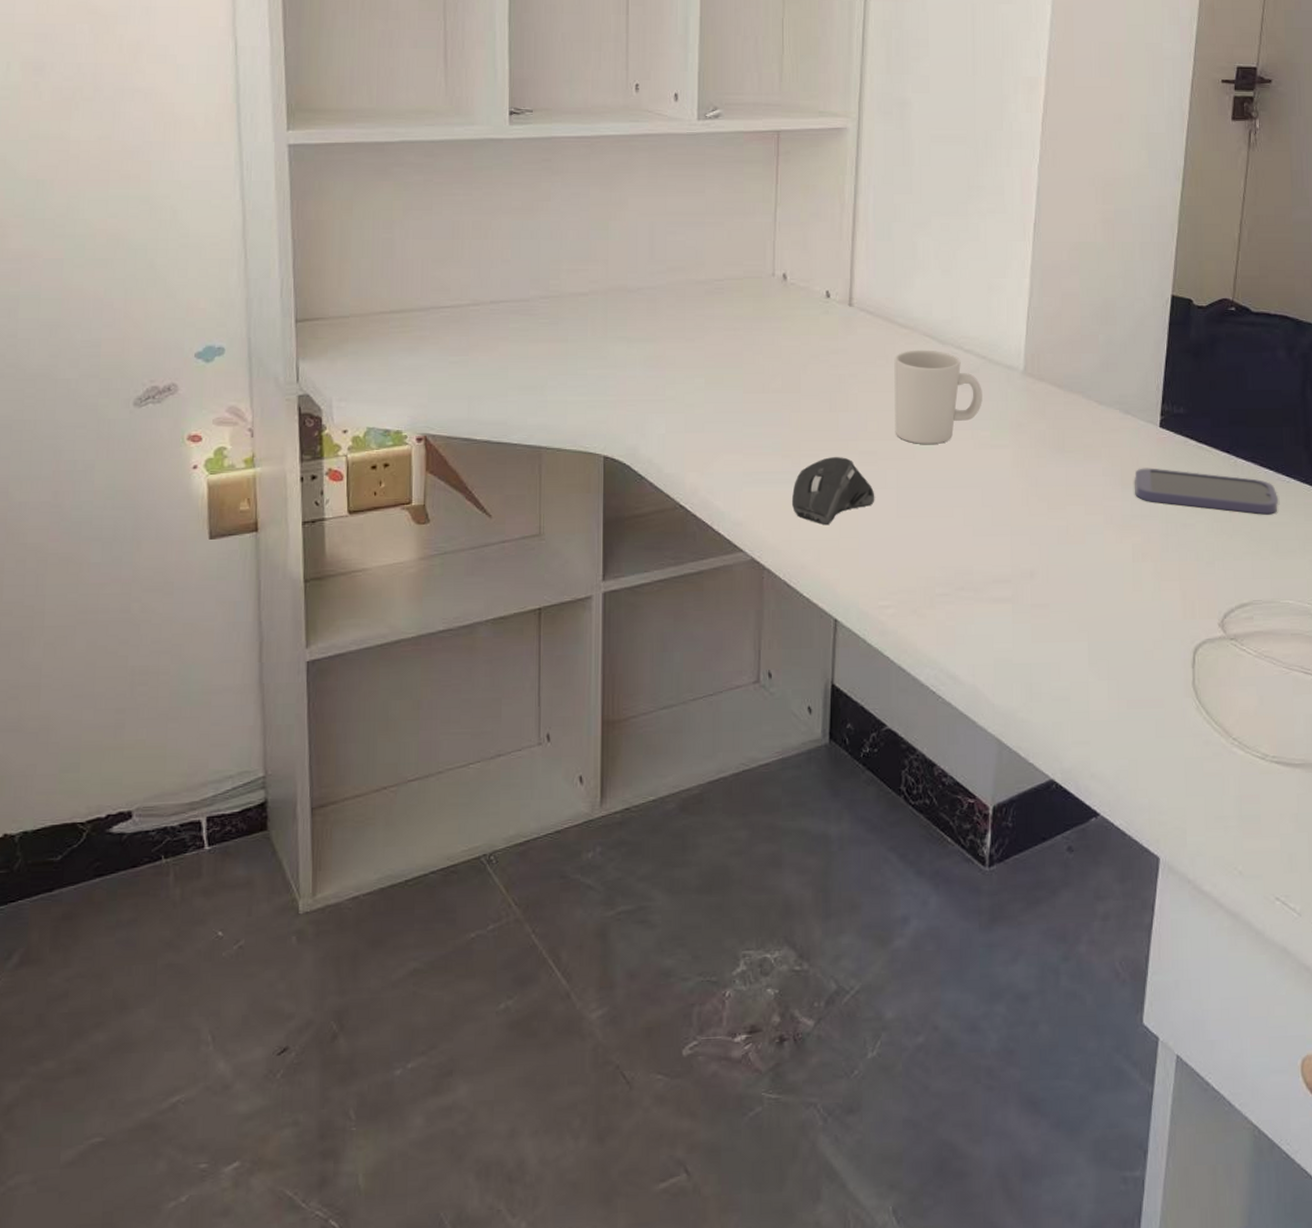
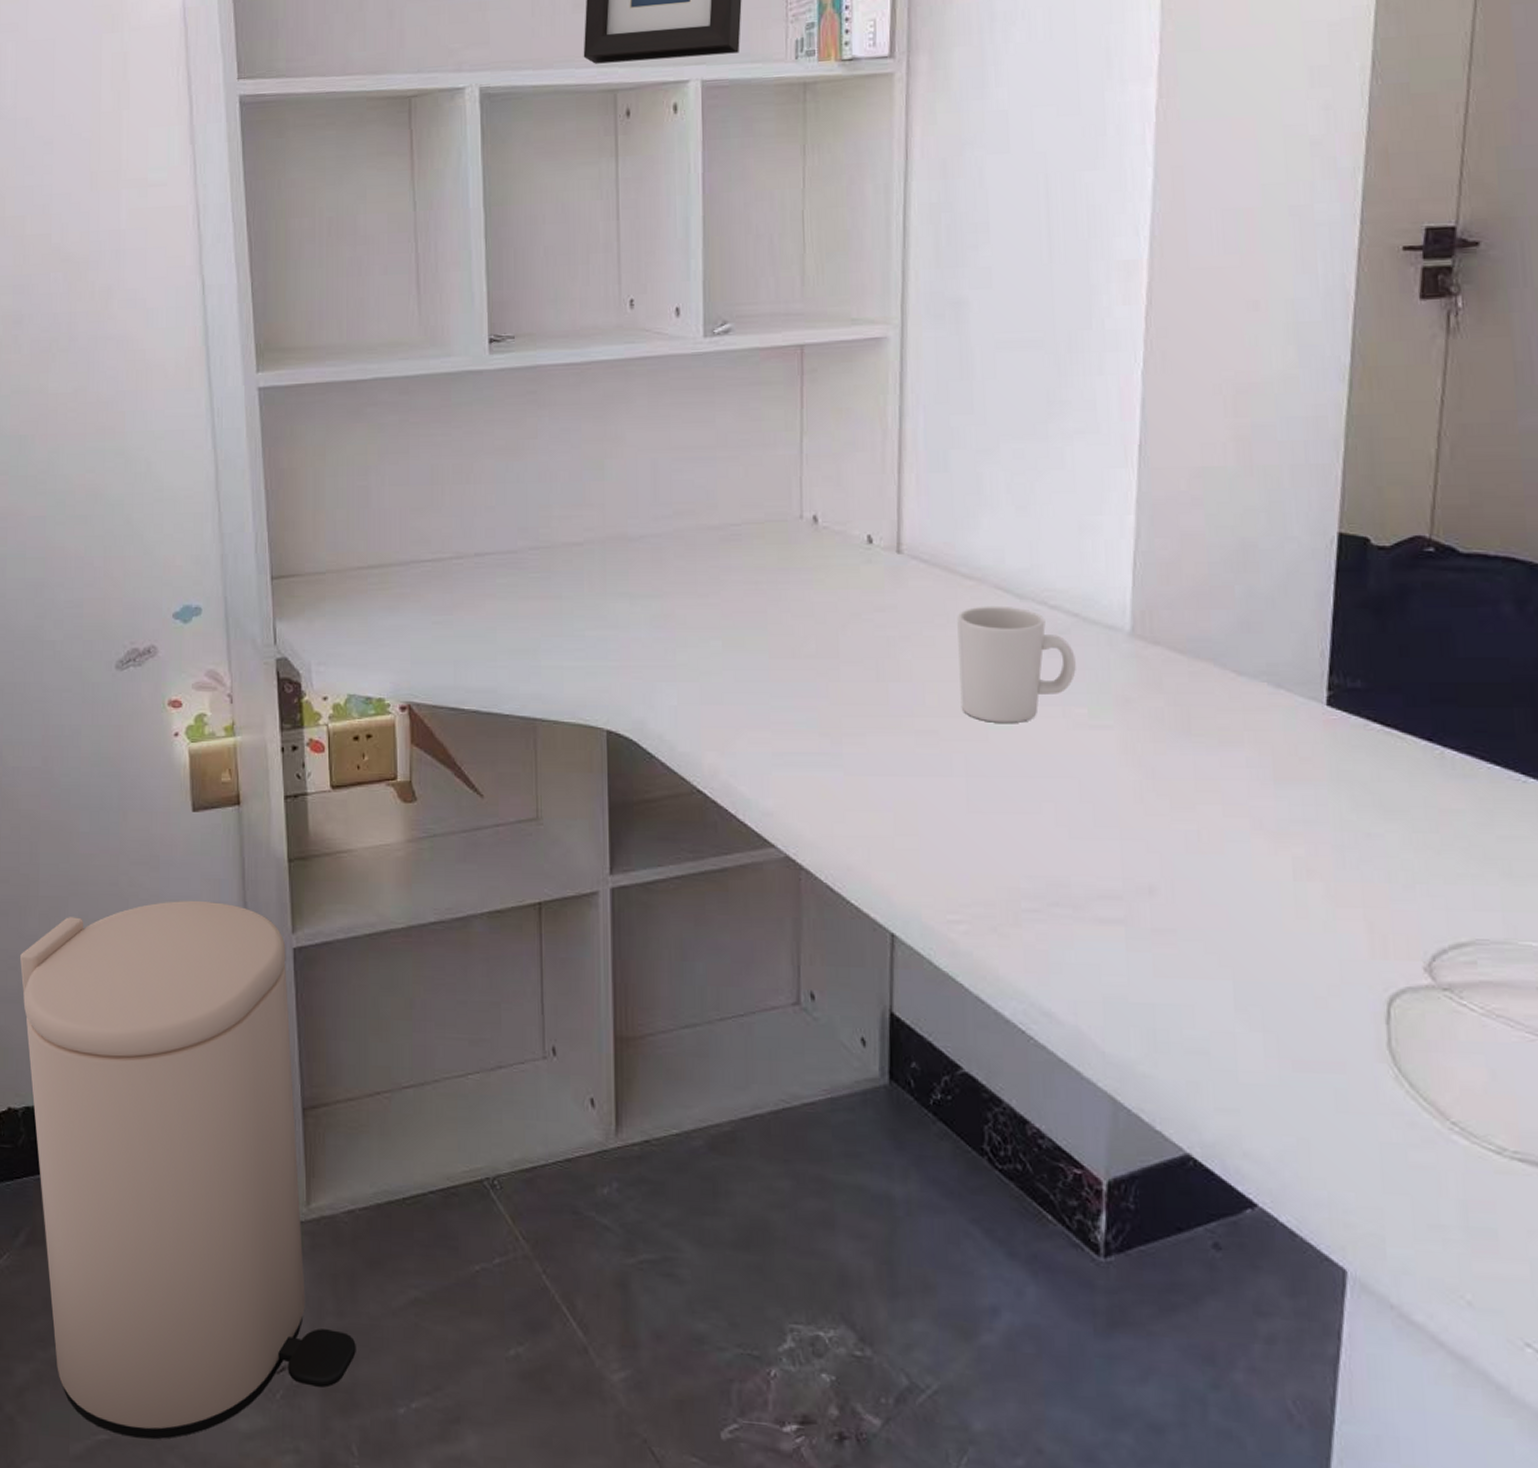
pedal bin: none [21,622,356,1136] -> present [20,900,356,1440]
computer mouse: present [791,457,875,524] -> none [832,737,938,818]
mobile phone: present [1133,468,1279,515] -> none [1291,758,1511,825]

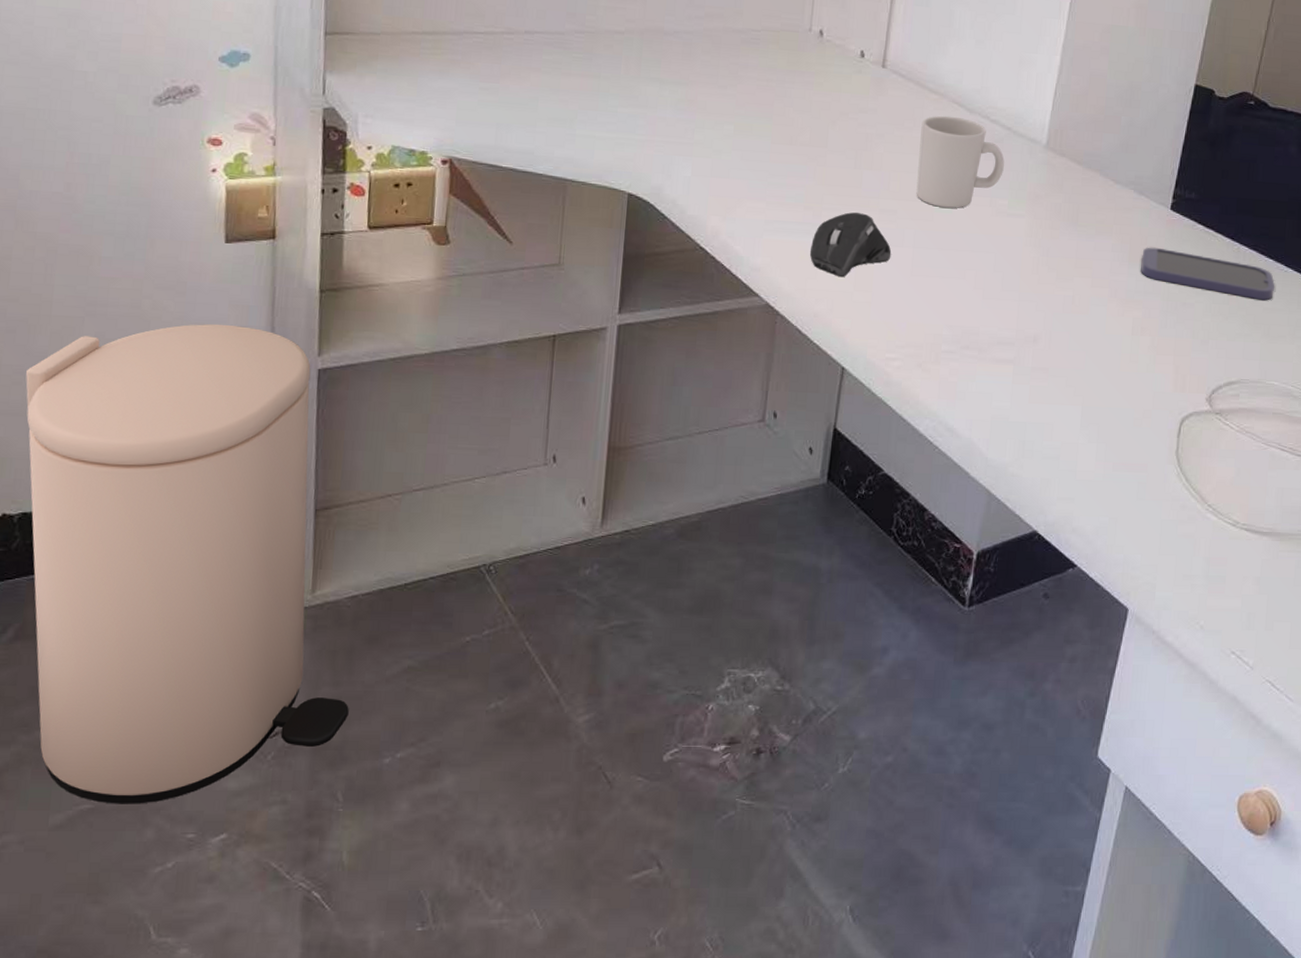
computer mouse: none [832,737,938,818] -> present [809,212,892,277]
mobile phone: none [1291,758,1511,825] -> present [1141,247,1275,301]

